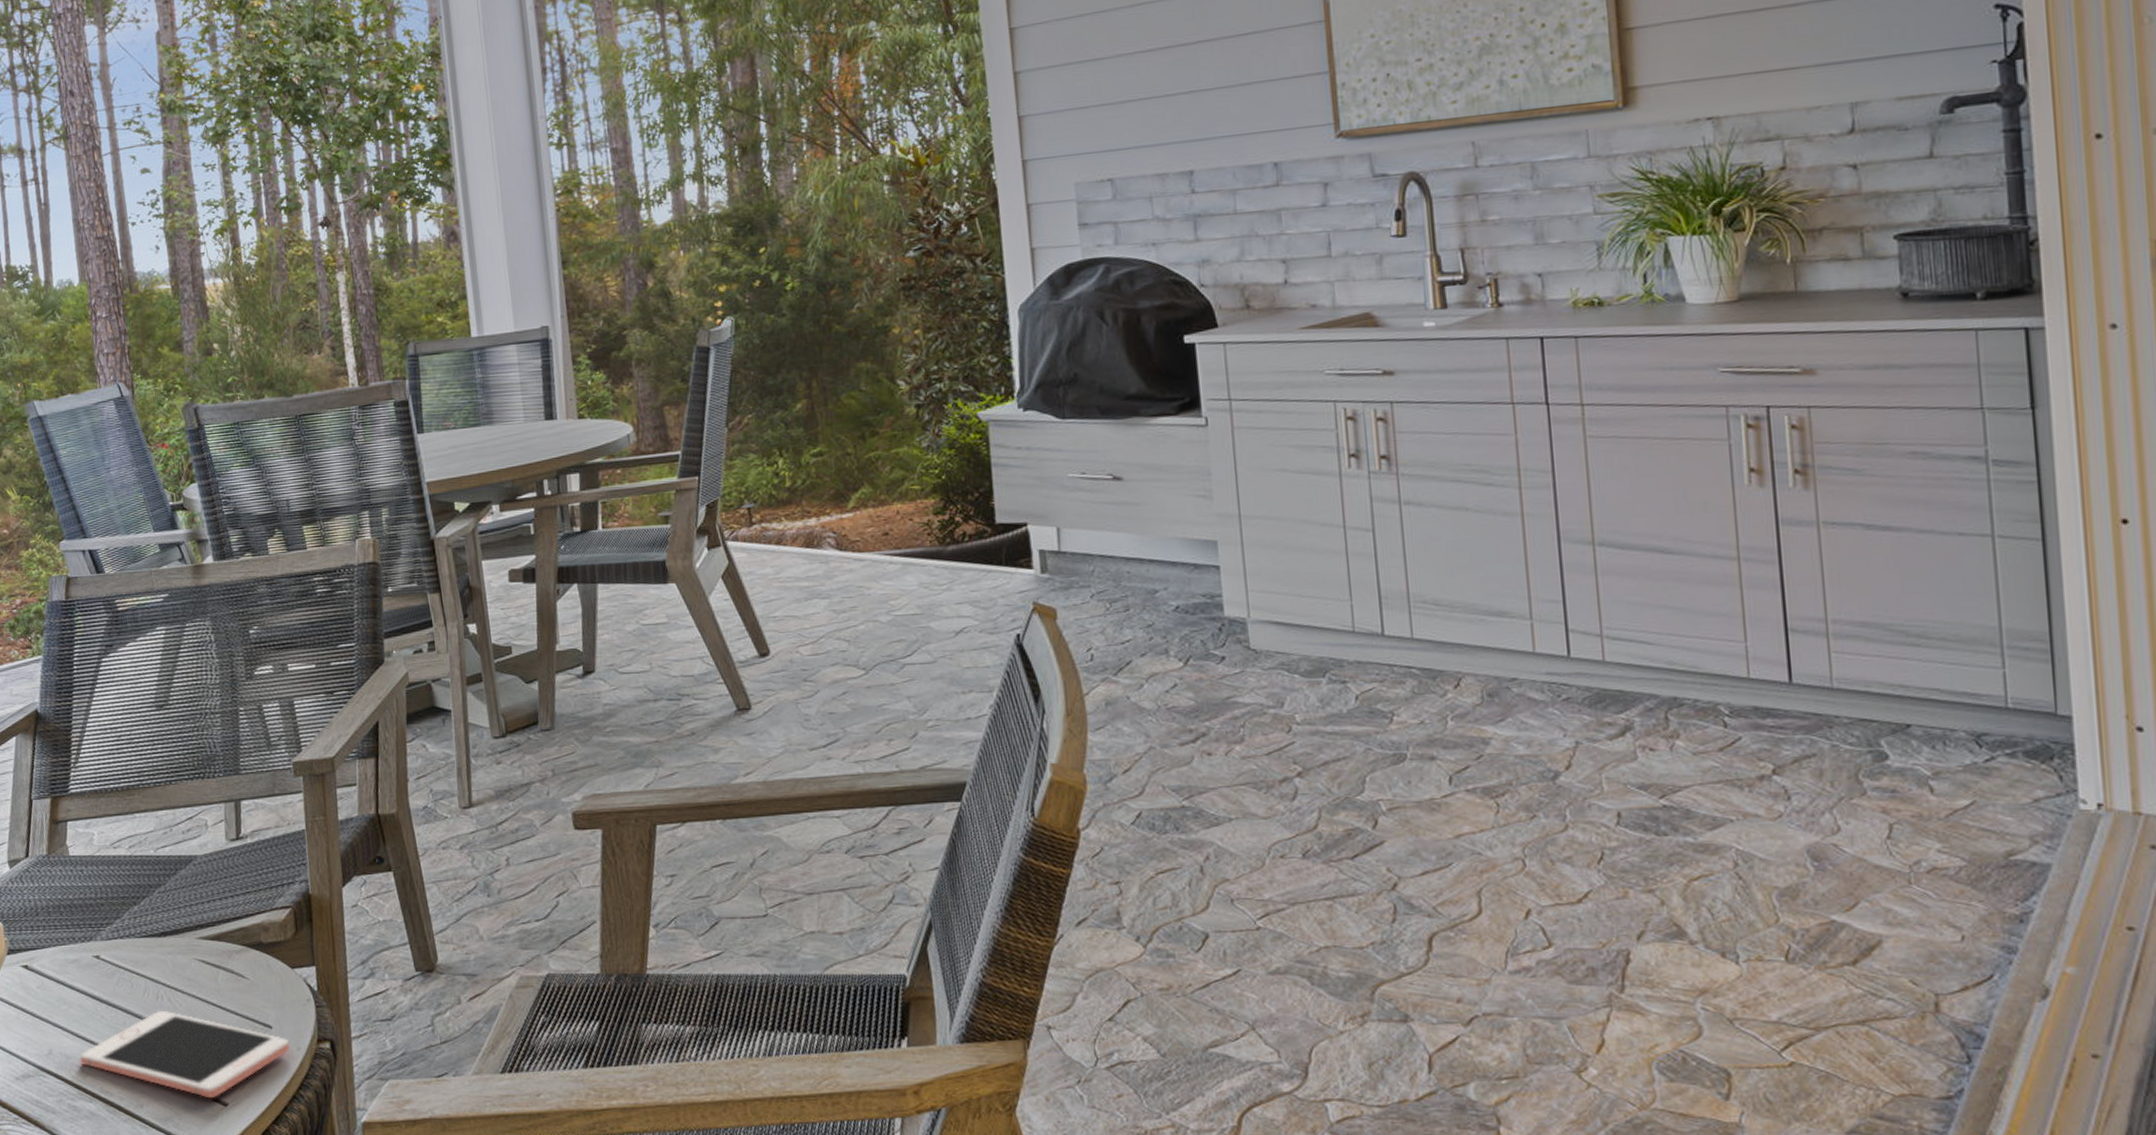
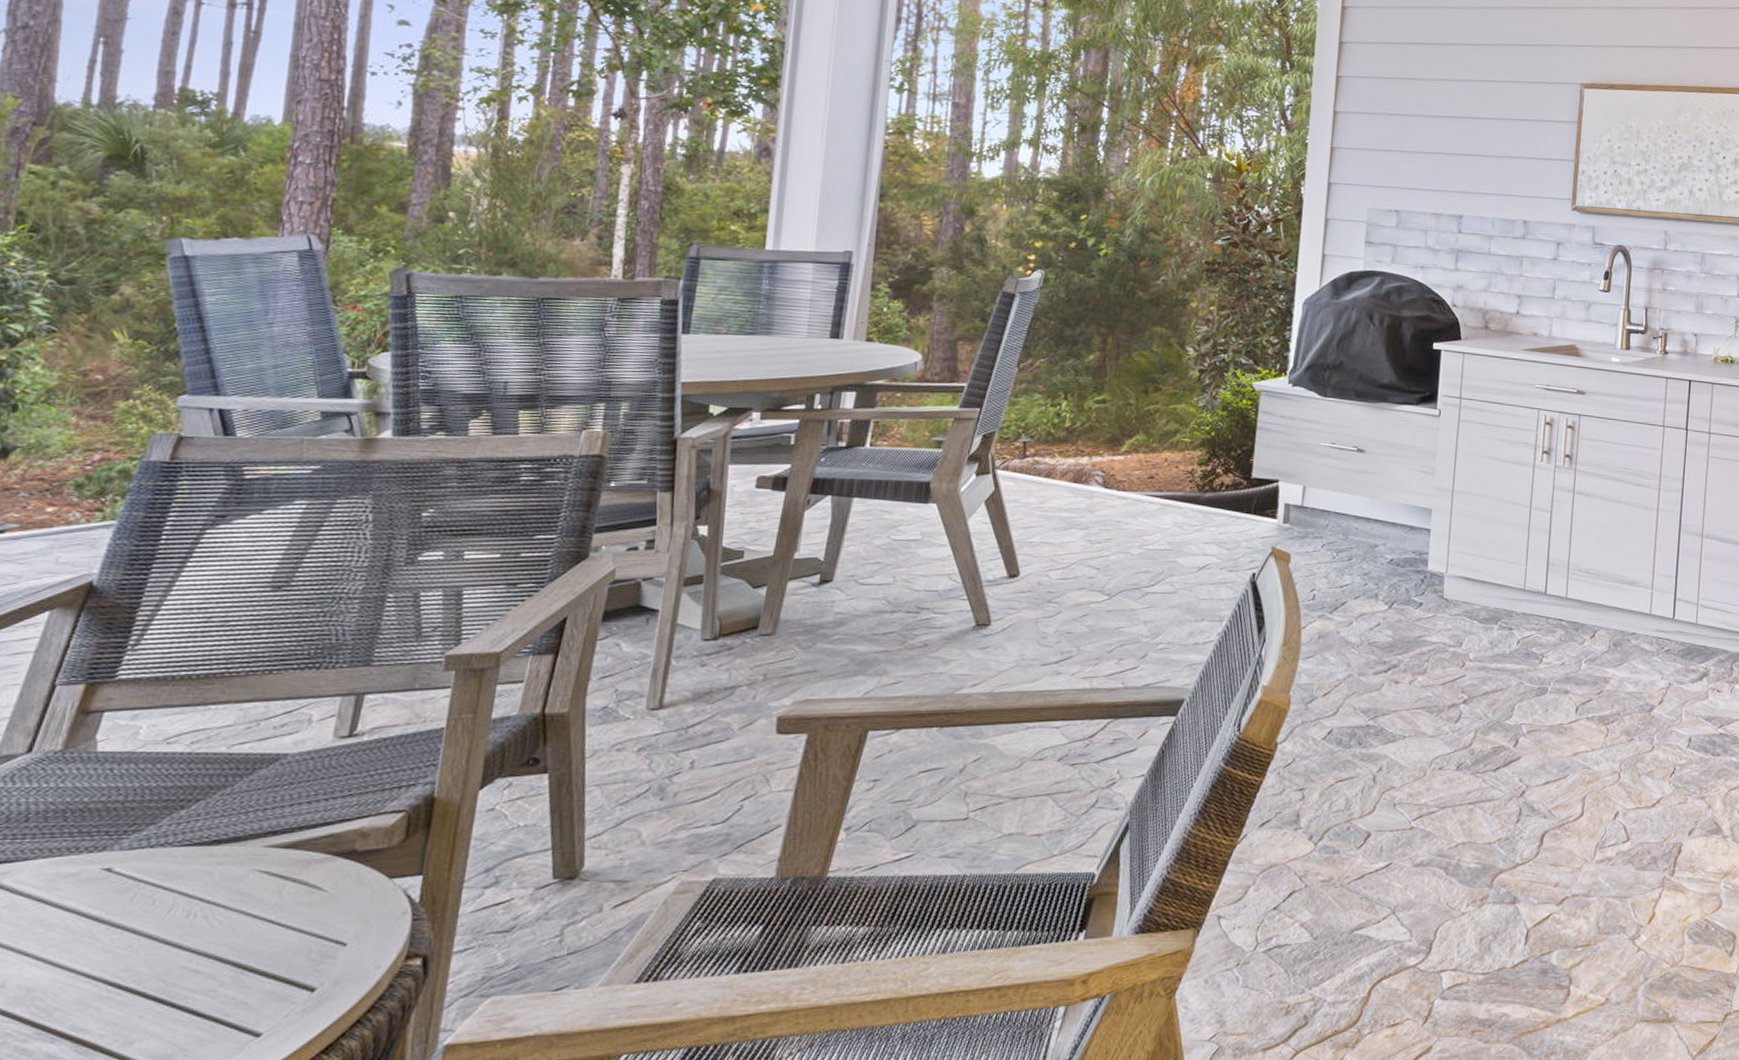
cell phone: present [79,1010,290,1099] -> none [47,929,366,1030]

